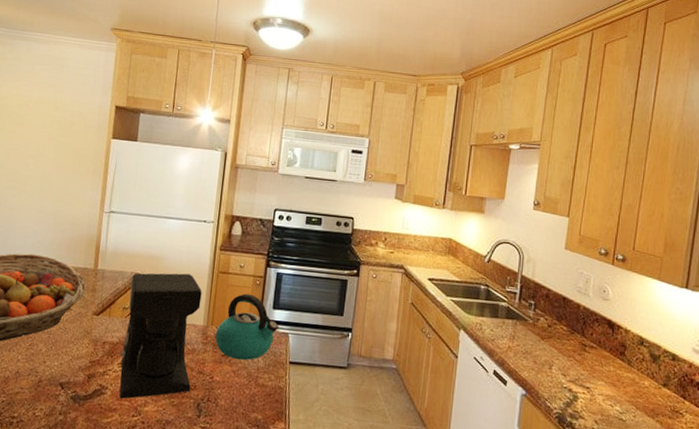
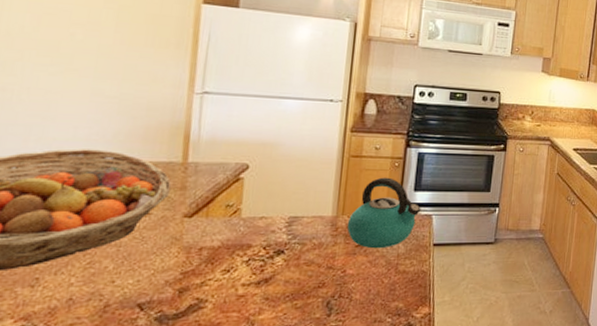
coffee maker: present [119,273,202,399] -> none [222,160,330,311]

